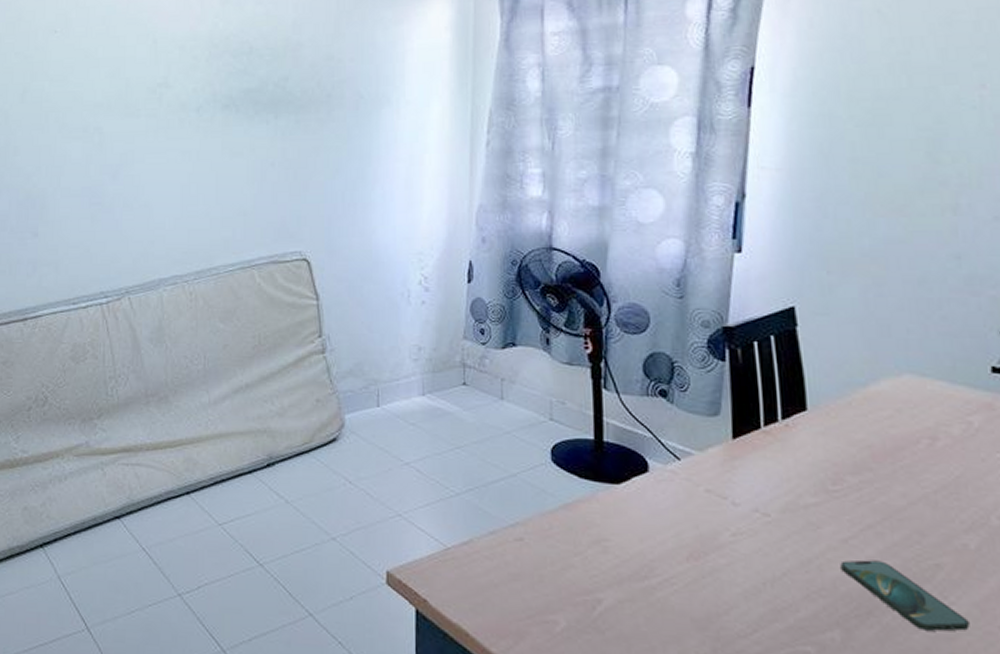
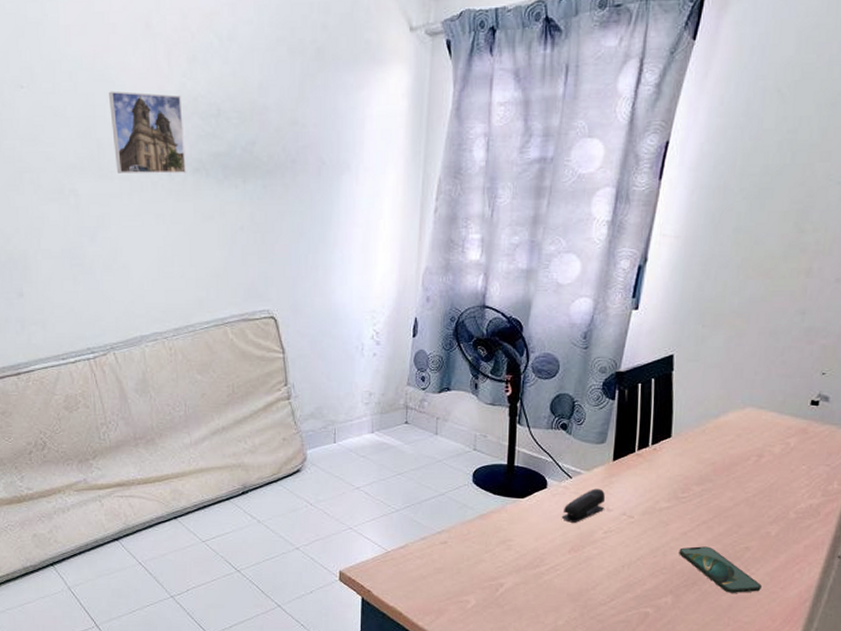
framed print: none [140,32,215,112] -> present [109,91,186,174]
stapler: none [671,475,728,520] -> present [561,488,605,523]

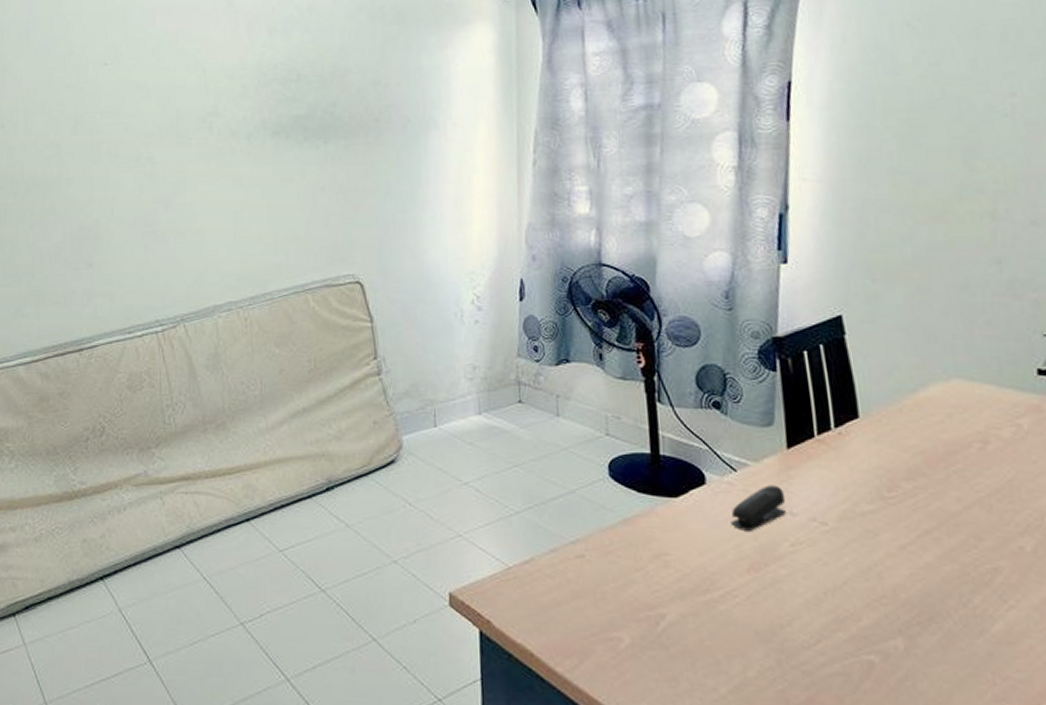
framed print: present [109,91,186,174] -> none [190,63,265,140]
smartphone: present [679,546,762,593] -> none [899,566,1031,636]

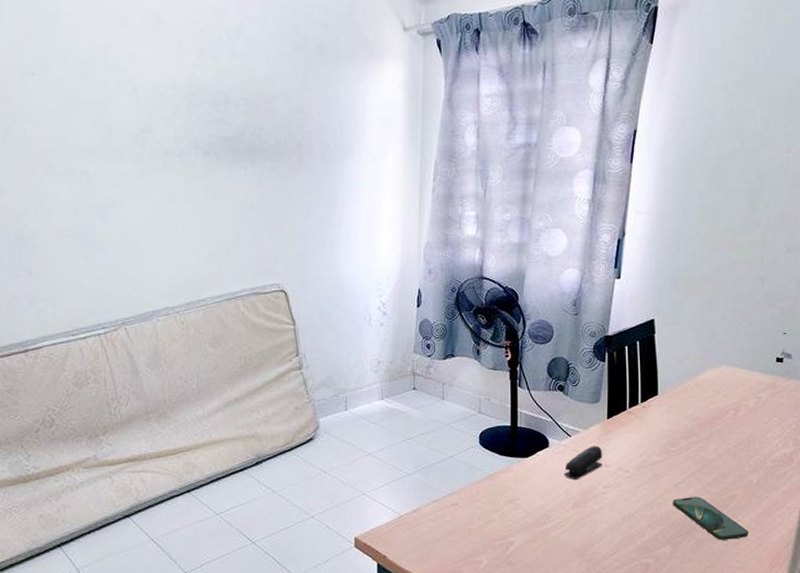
smartphone: none [899,566,1031,636] -> present [673,496,748,540]

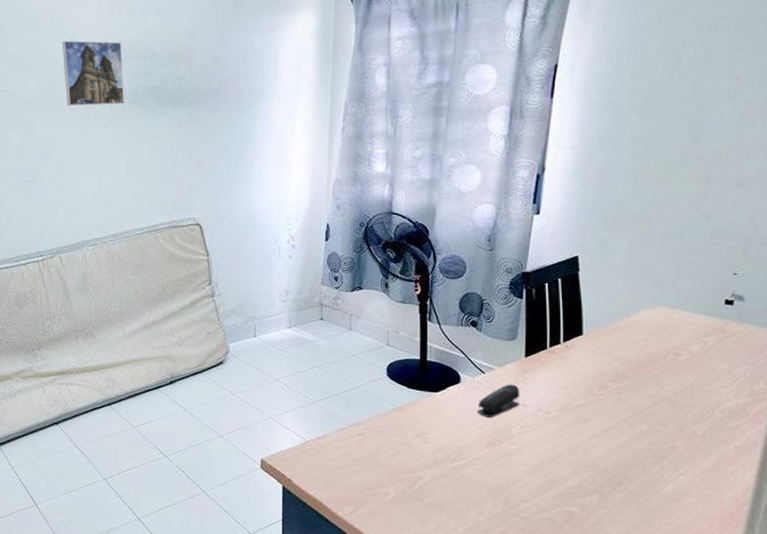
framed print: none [121,79,196,157] -> present [62,40,124,106]
smartphone: present [673,496,748,540] -> none [601,444,693,494]

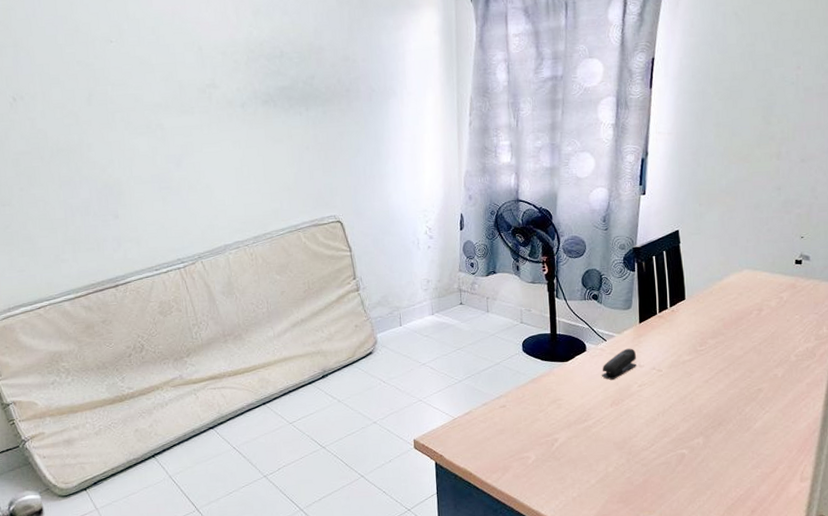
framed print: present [62,40,124,106] -> none [187,41,257,109]

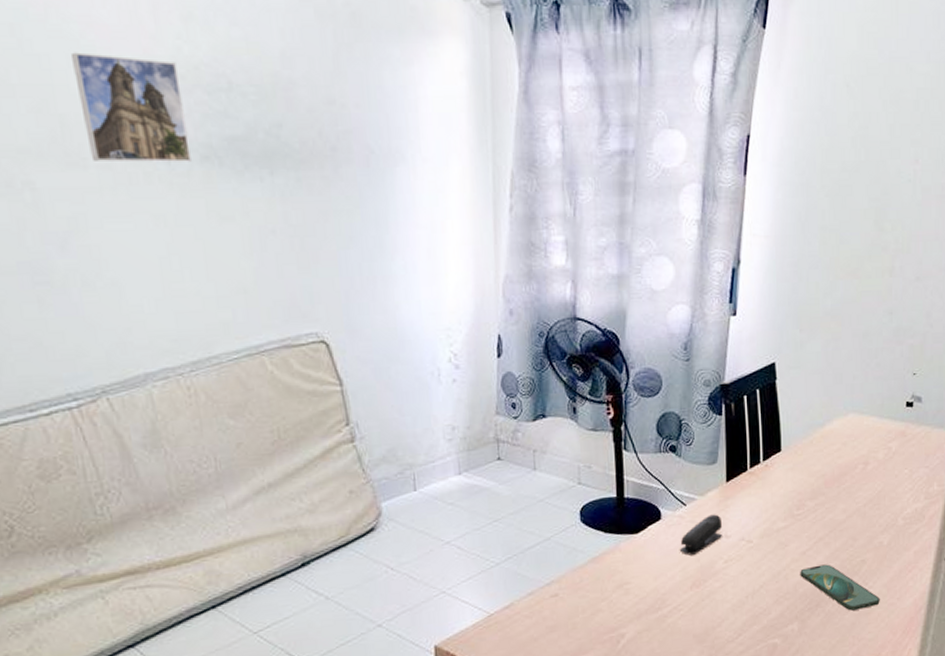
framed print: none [187,41,257,109] -> present [72,52,191,162]
smartphone: none [704,391,776,430] -> present [800,564,880,611]

